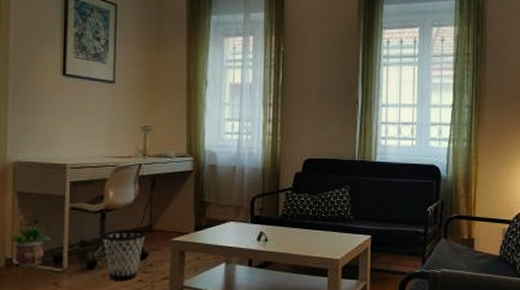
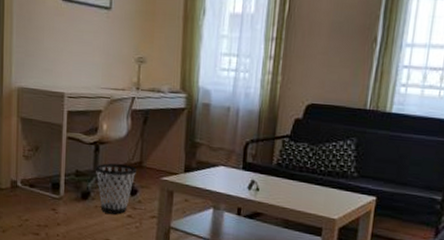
potted plant: present [11,223,51,267] -> none [15,149,50,191]

